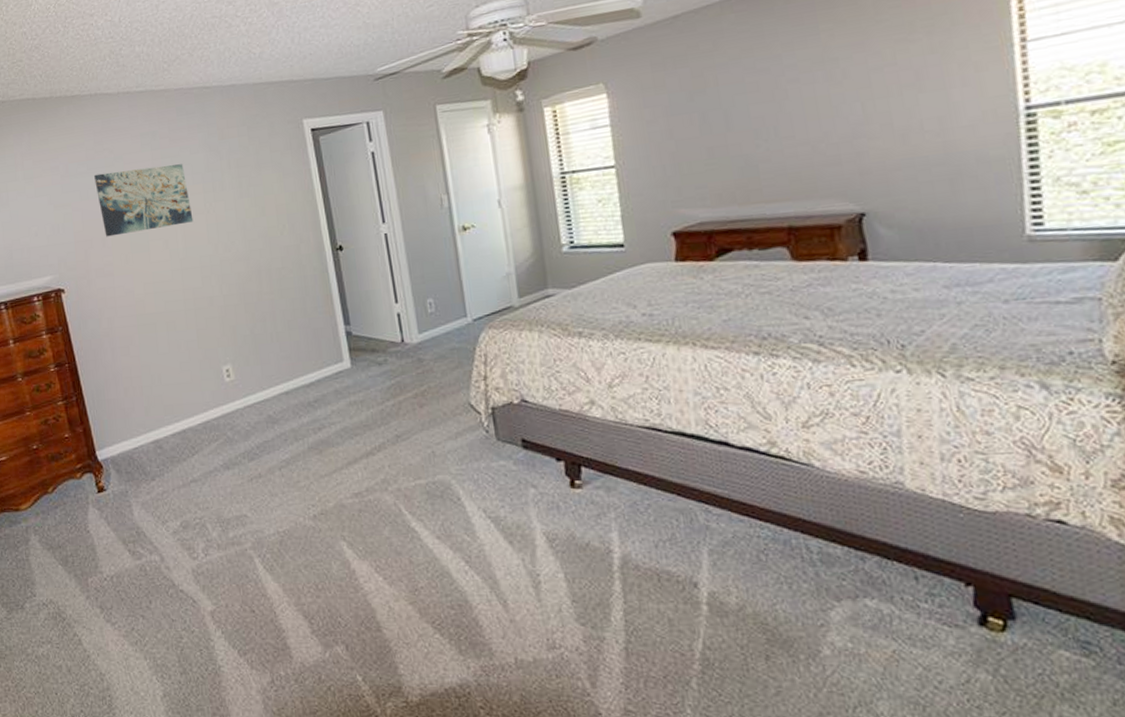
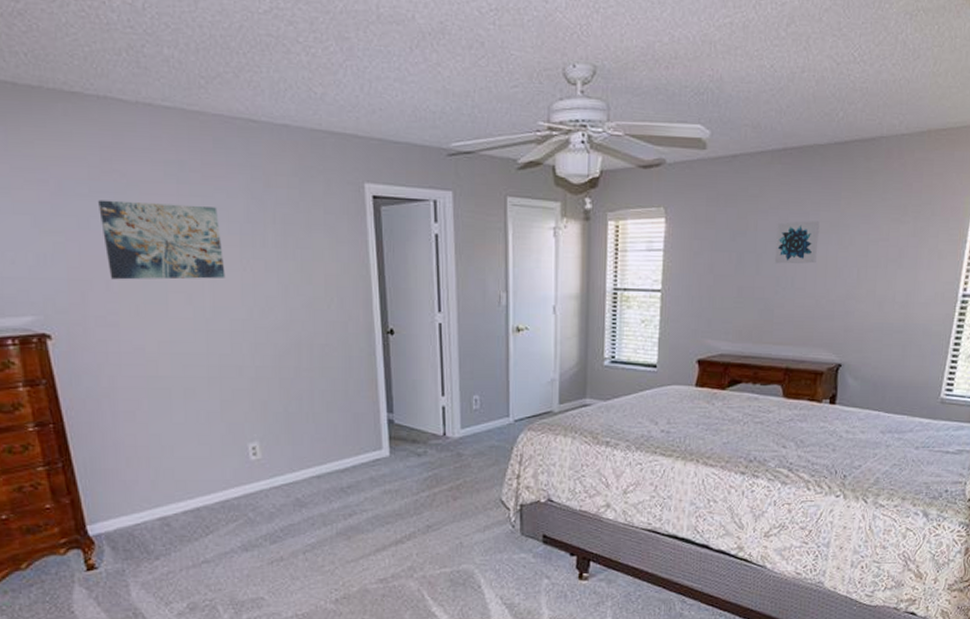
wall art: none [742,61,802,116] -> present [774,221,820,264]

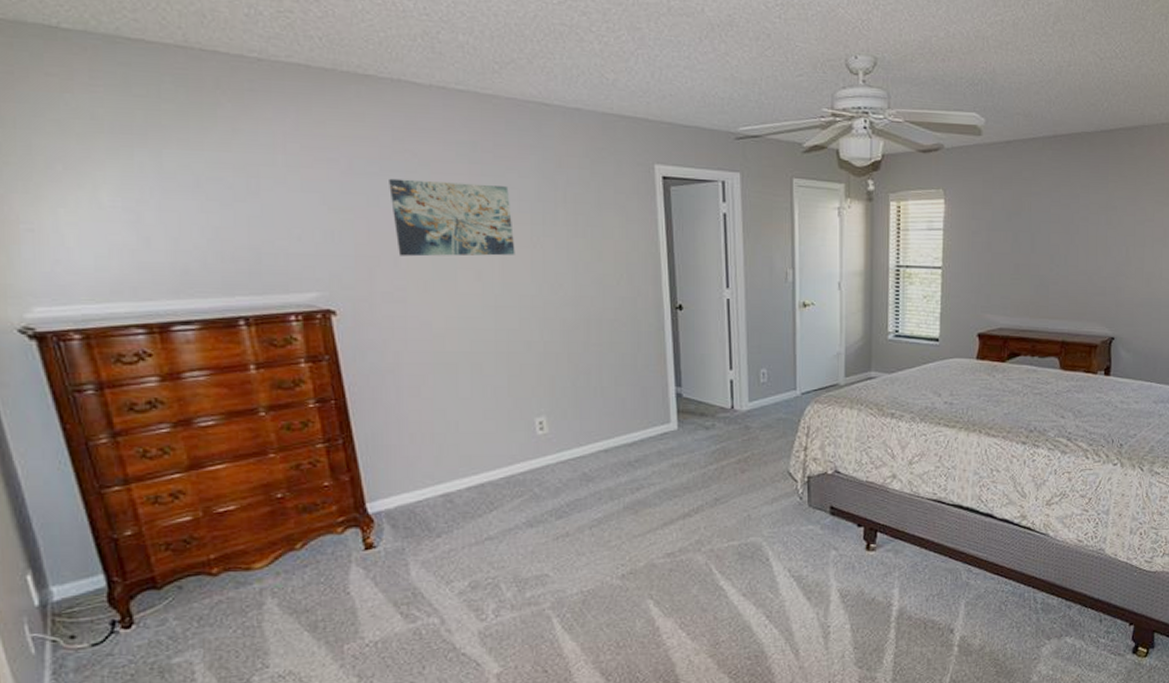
wall art: present [774,221,820,264] -> none [1048,202,1089,243]

